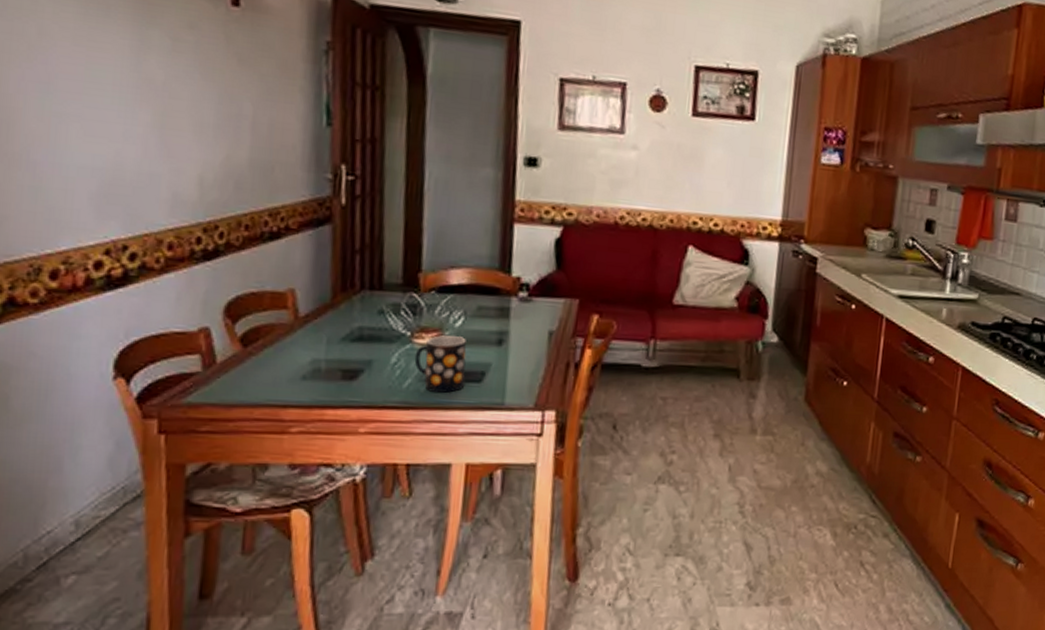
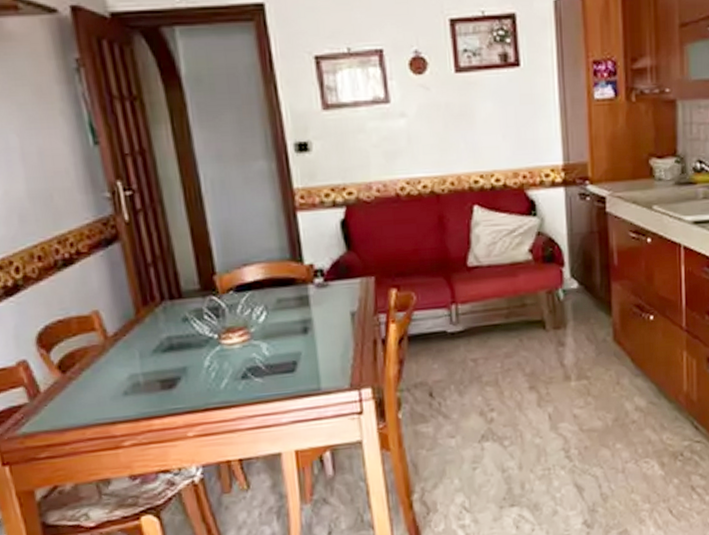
mug: present [414,335,467,394] -> none [226,331,280,389]

